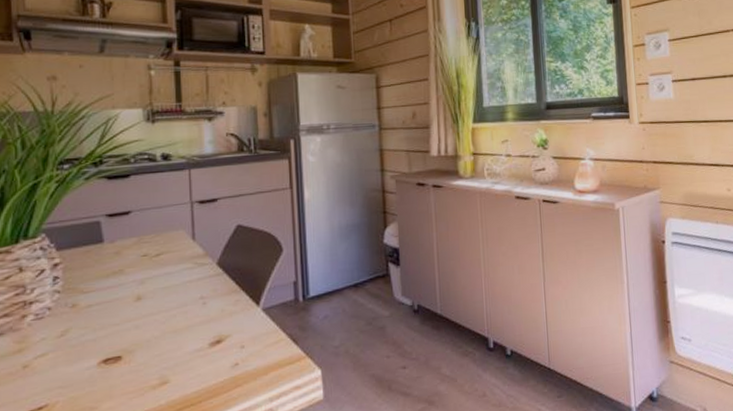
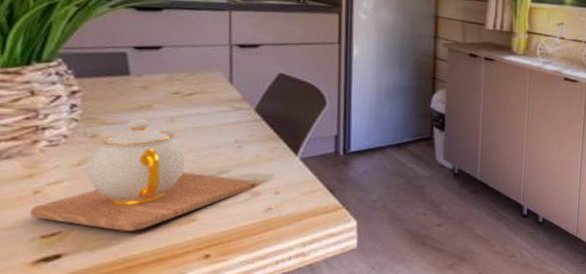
teapot: none [19,283,219,400] -> present [29,118,253,231]

